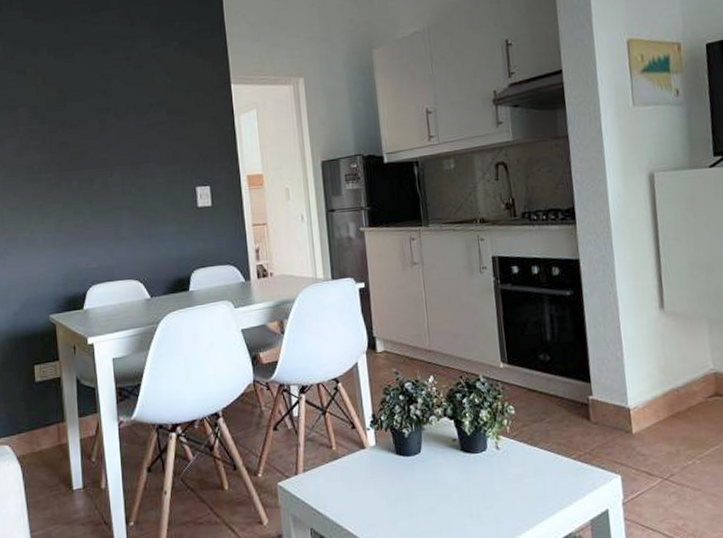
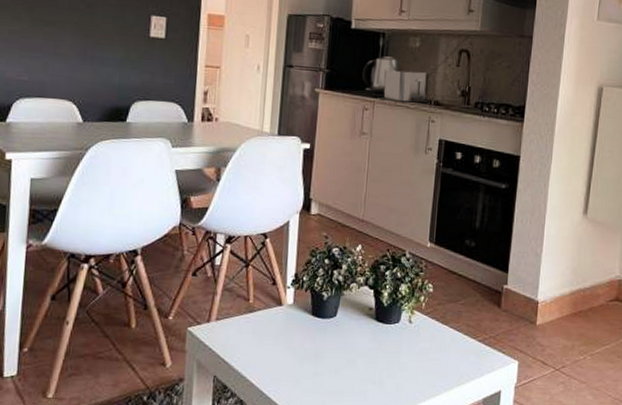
kettle: none [403,183,441,226] -> present [362,56,402,99]
toaster: none [425,191,473,227] -> present [383,69,430,104]

